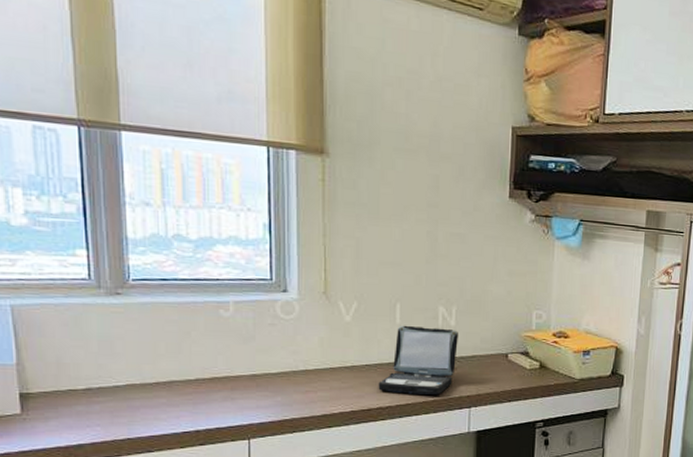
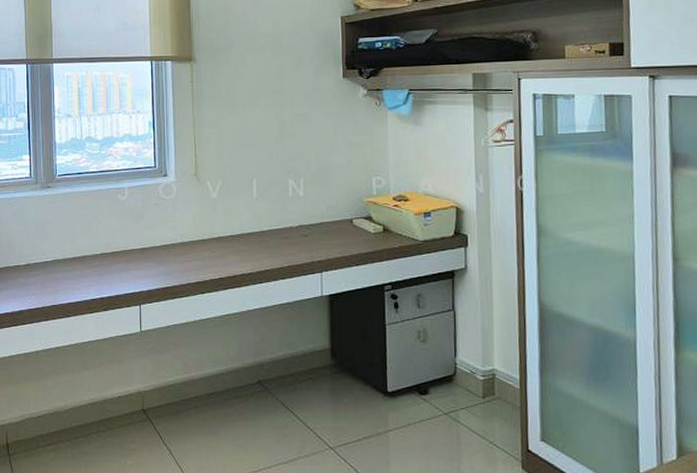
laptop: present [378,325,458,395] -> none [241,198,307,261]

